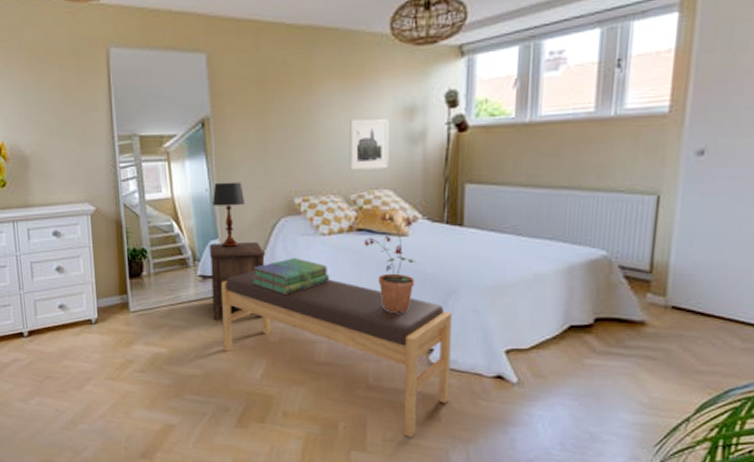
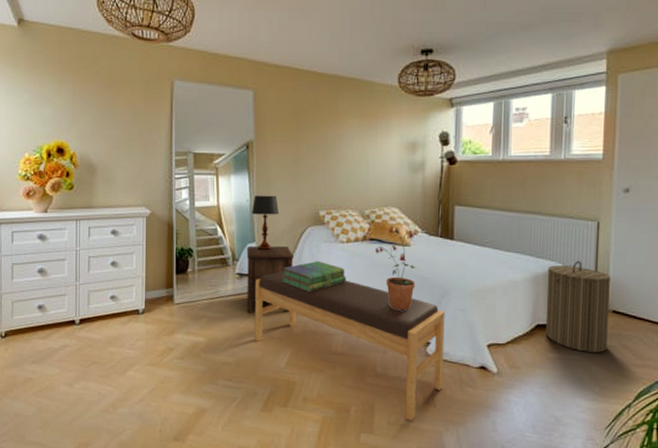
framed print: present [349,119,389,170] -> none [365,149,396,191]
laundry hamper: none [580,246,671,358] -> present [545,261,610,353]

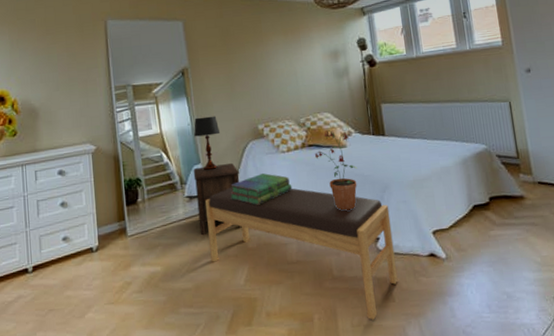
laundry hamper: present [545,261,610,353] -> none [474,140,540,226]

